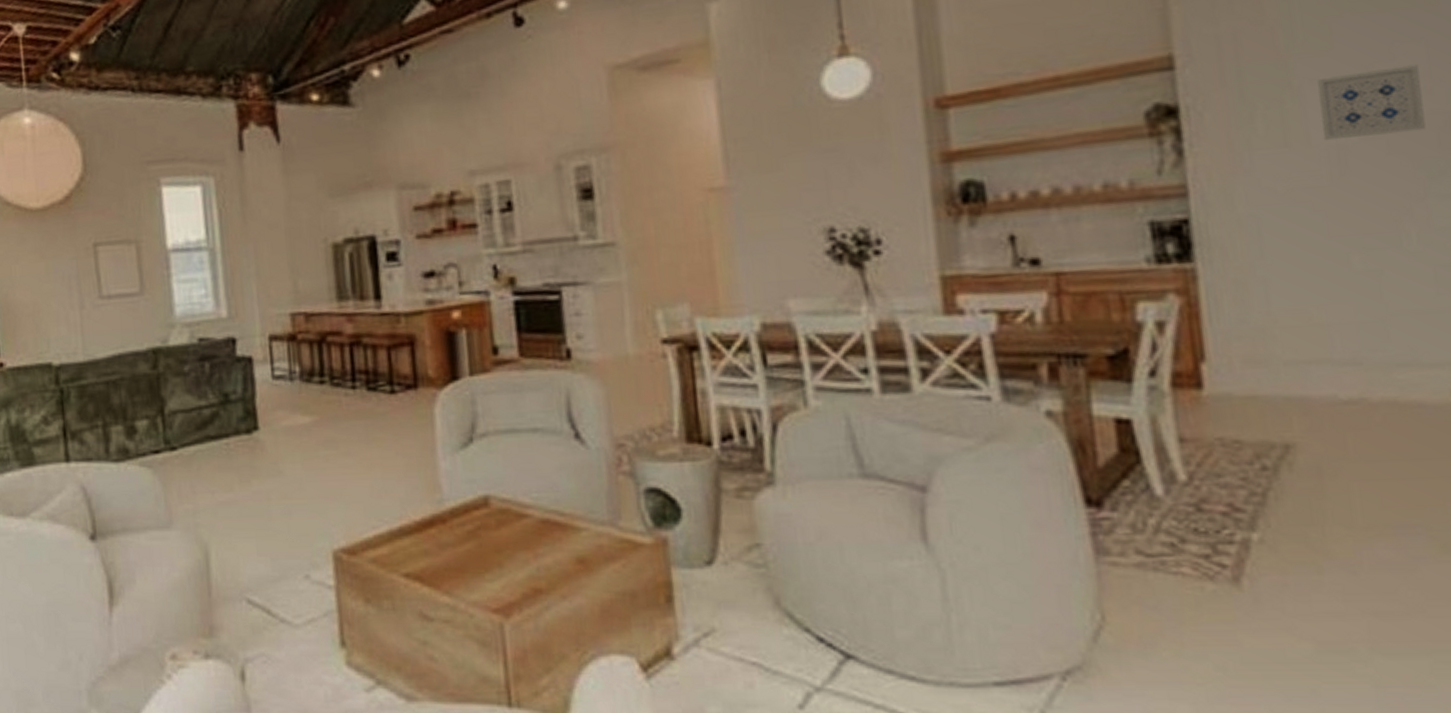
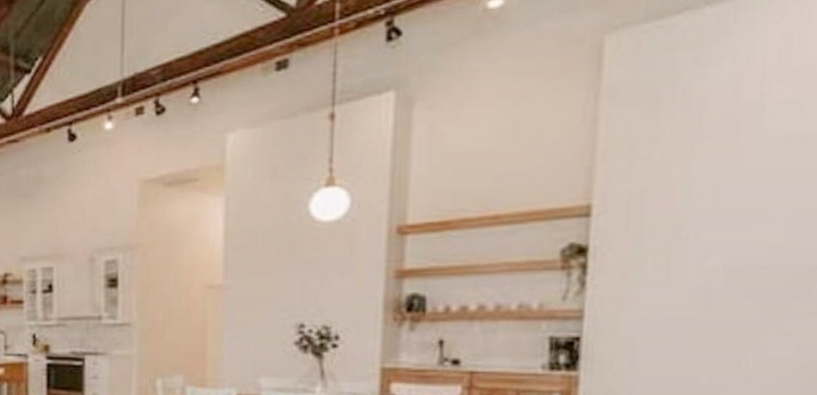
wall art: present [1318,64,1426,141] -> none [696,227,783,283]

